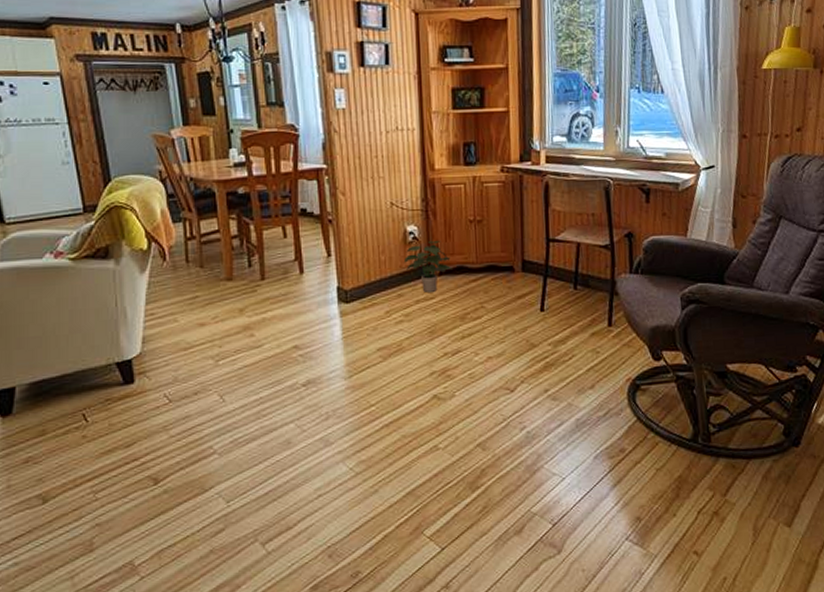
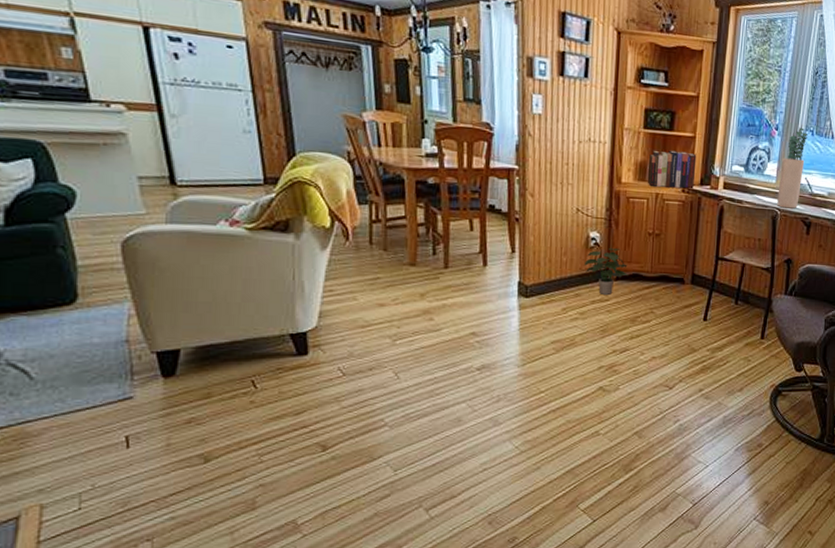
books: none [462,128,513,169] -> present [648,150,697,189]
vase: none [607,82,634,176] -> present [777,124,808,209]

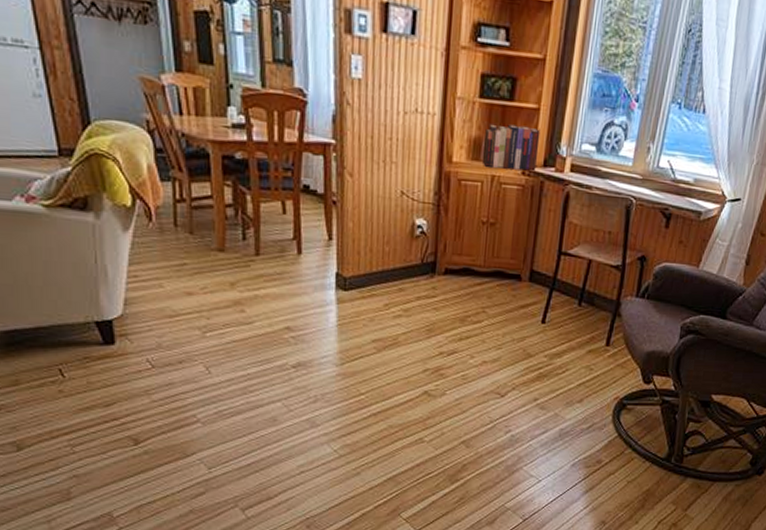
potted plant: present [583,247,628,296] -> none [408,237,458,292]
vase: present [777,124,808,209] -> none [632,94,674,197]

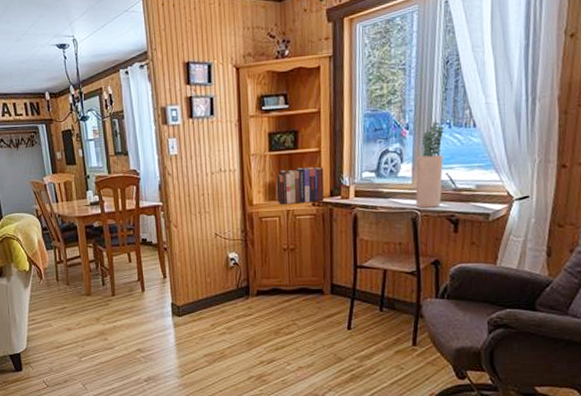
vase: none [632,94,674,197] -> present [415,118,444,208]

